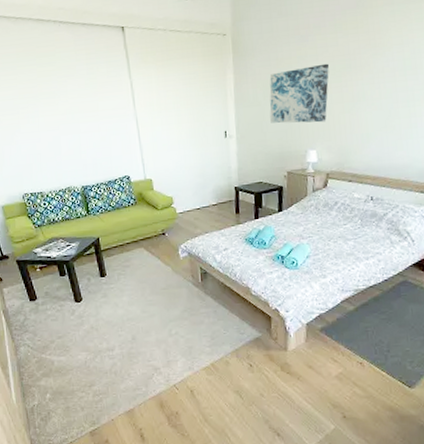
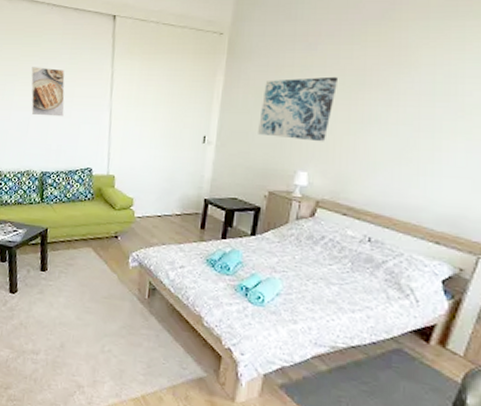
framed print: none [51,85,93,134] -> present [31,67,65,117]

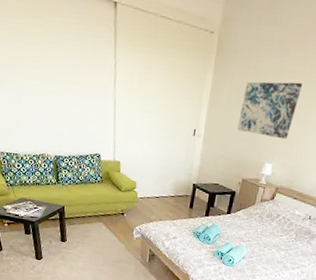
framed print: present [31,67,65,117] -> none [37,50,72,104]

